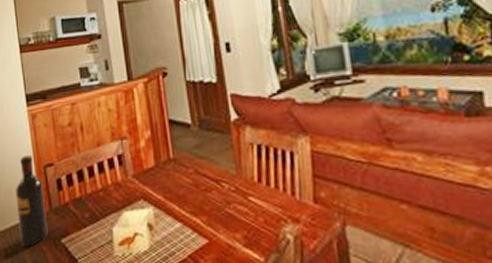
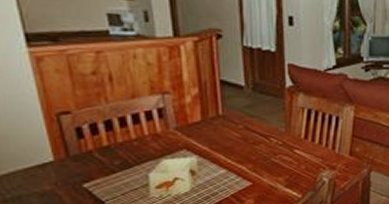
wine bottle: present [16,154,48,247] -> none [14,100,64,192]

